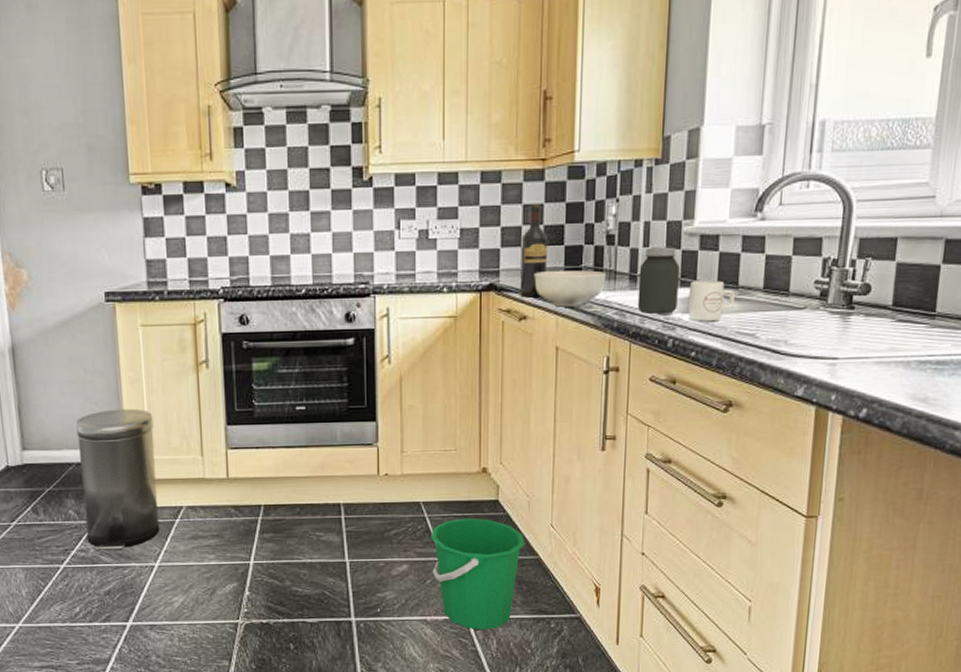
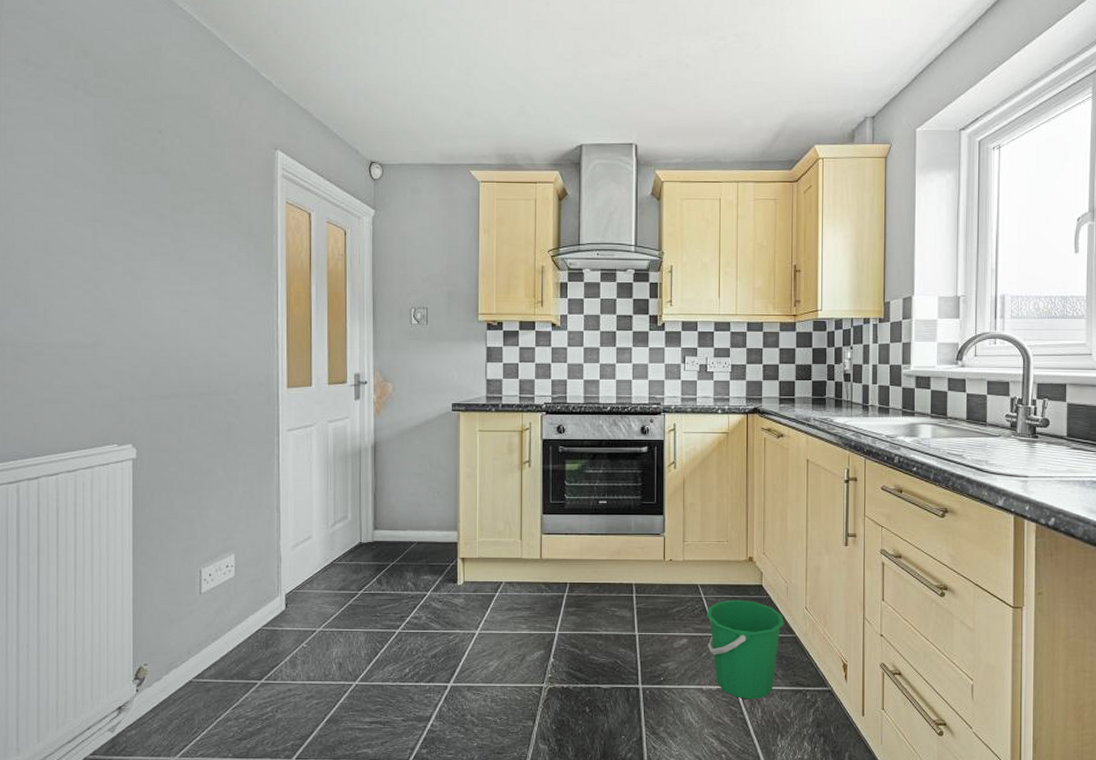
pedal bin: present [76,408,160,550] -> none [420,498,483,618]
wine bottle: present [520,204,548,298] -> none [778,349,799,420]
bowl: present [534,270,606,307] -> none [789,400,844,428]
jar: present [637,247,680,315] -> none [869,384,901,437]
mug: present [687,280,736,322] -> none [909,411,946,444]

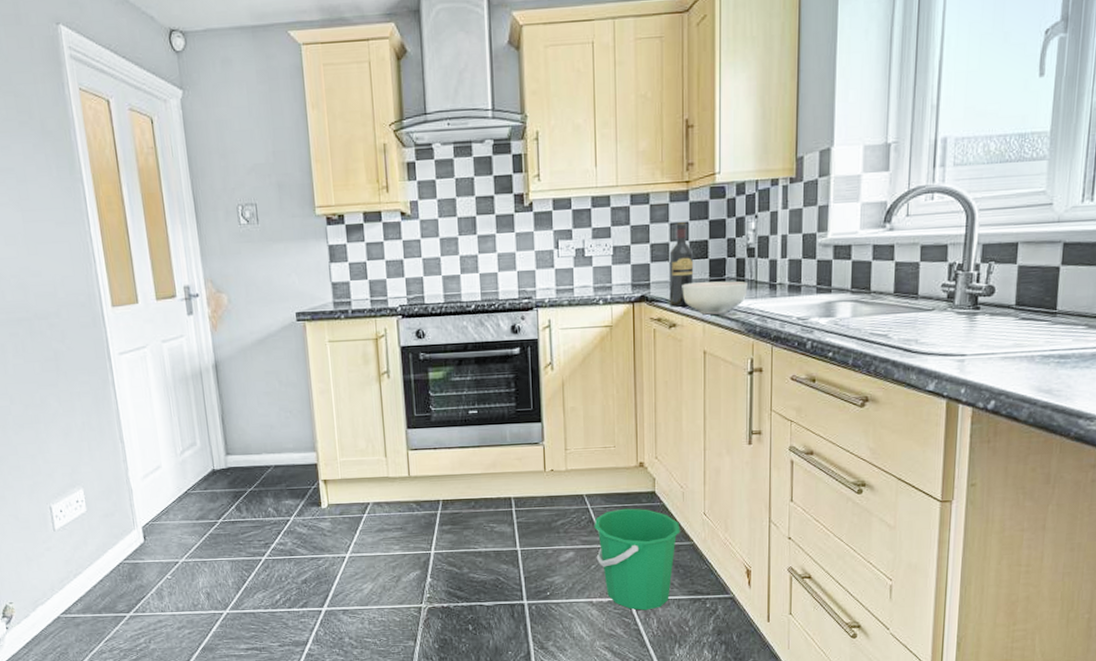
wine bottle: none [778,349,799,420] -> present [669,222,694,307]
bowl: none [789,400,844,428] -> present [682,281,748,315]

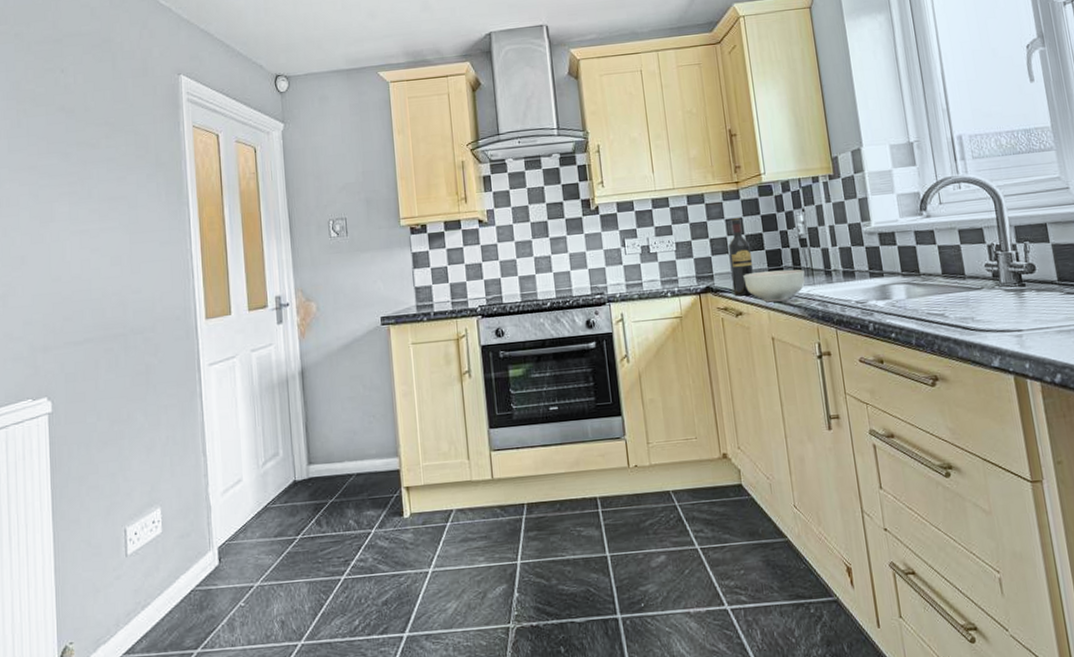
bucket: present [594,508,680,610] -> none [683,503,773,620]

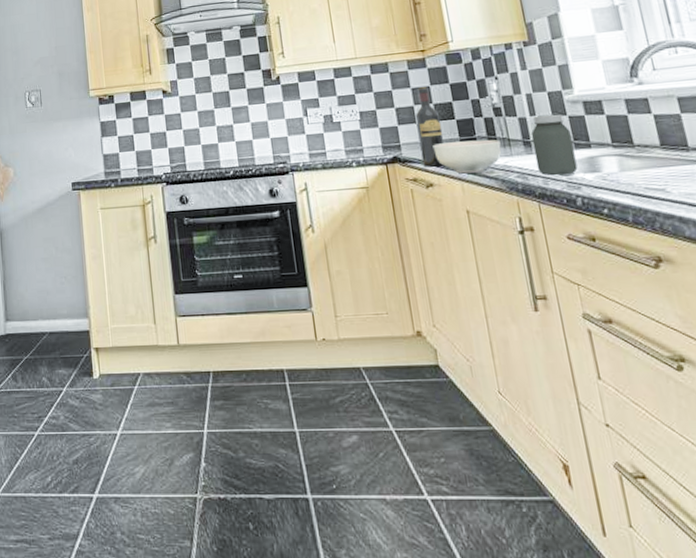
jar: none [832,244,871,303] -> present [531,114,578,176]

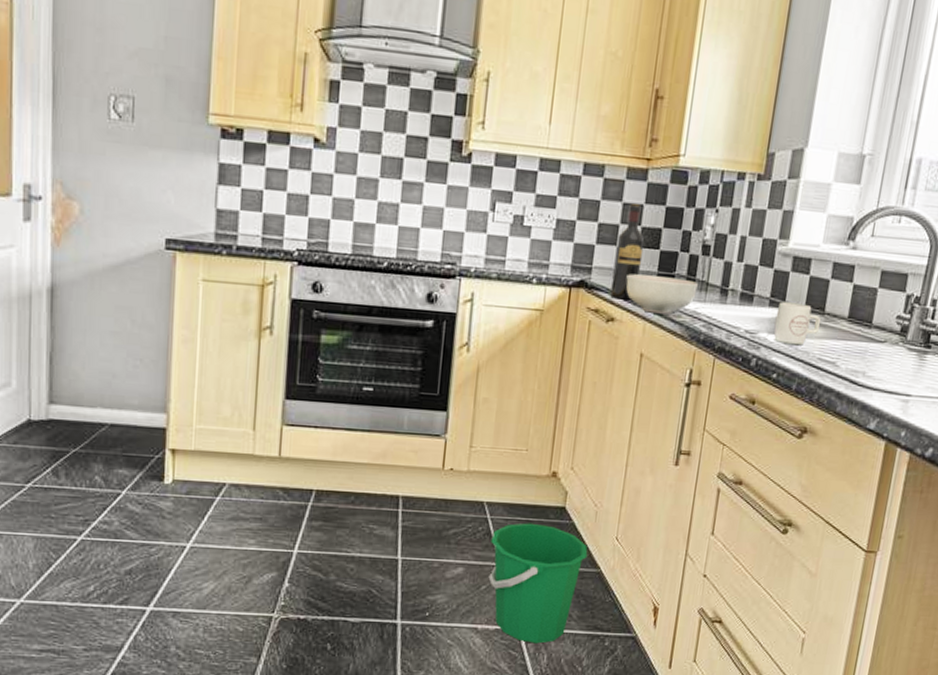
bucket: none [376,384,476,513] -> present [488,523,588,644]
jar: present [531,114,578,176] -> none [725,262,771,333]
mug: none [584,140,636,180] -> present [773,302,822,346]

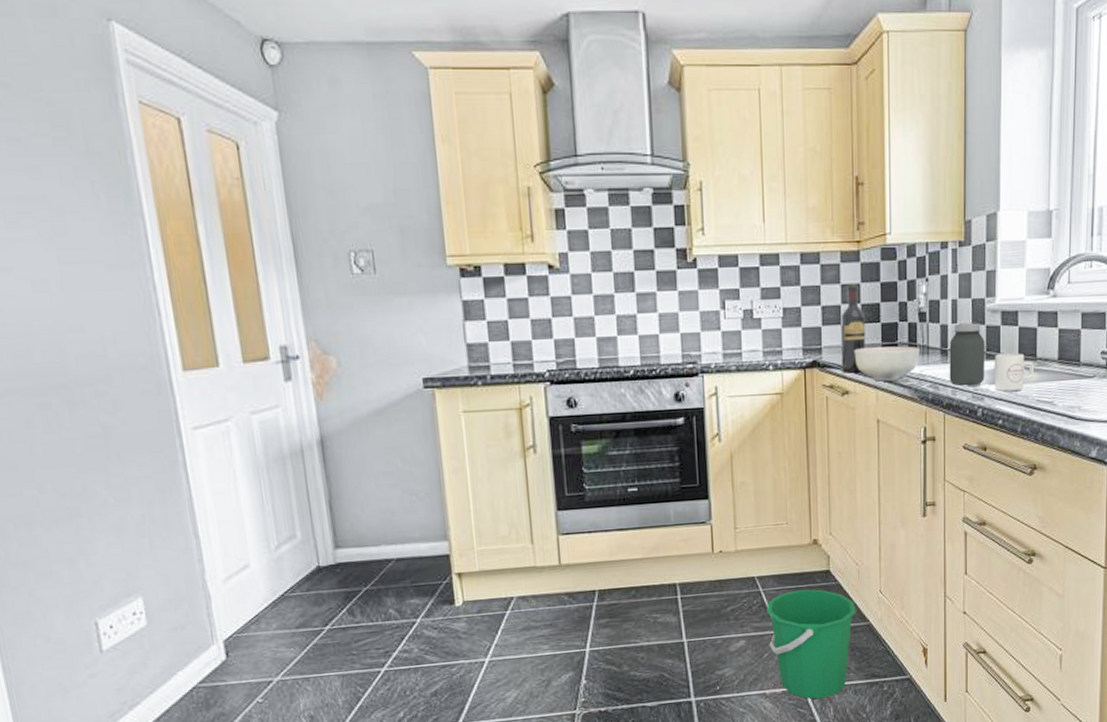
jar: none [725,262,771,333] -> present [949,322,985,386]

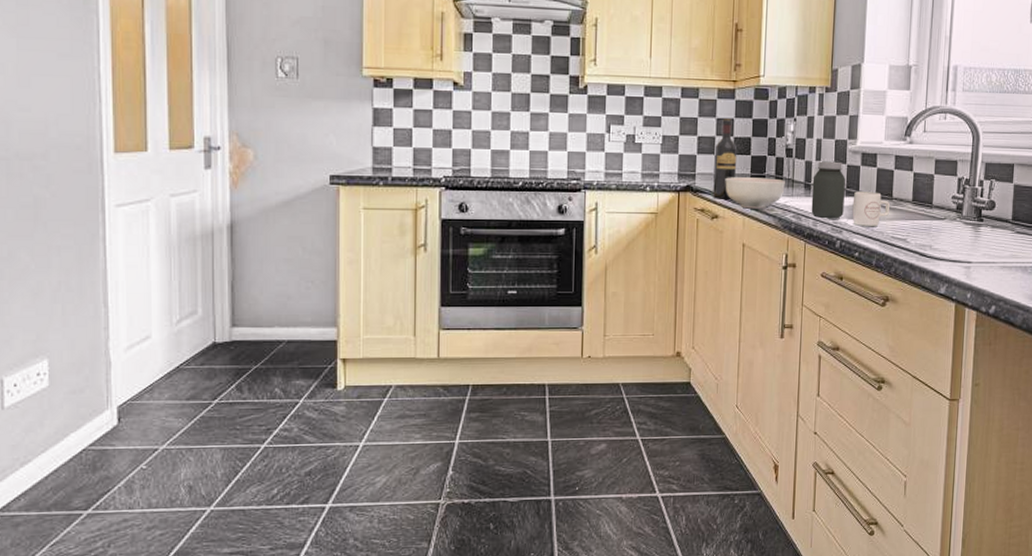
bucket: present [766,589,856,699] -> none [628,399,713,507]

